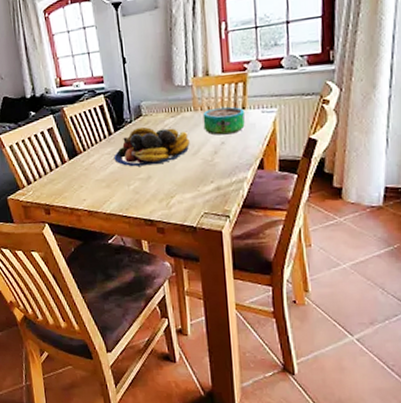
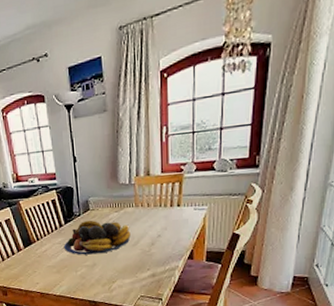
decorative bowl: present [202,106,246,135] -> none [143,203,180,229]

